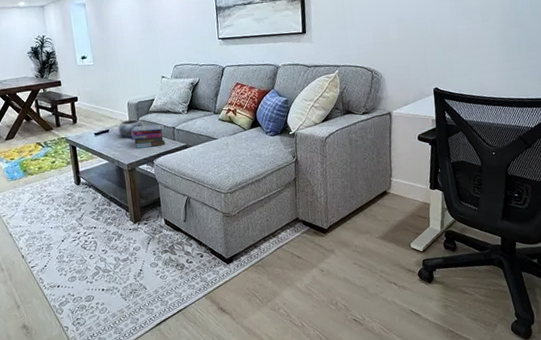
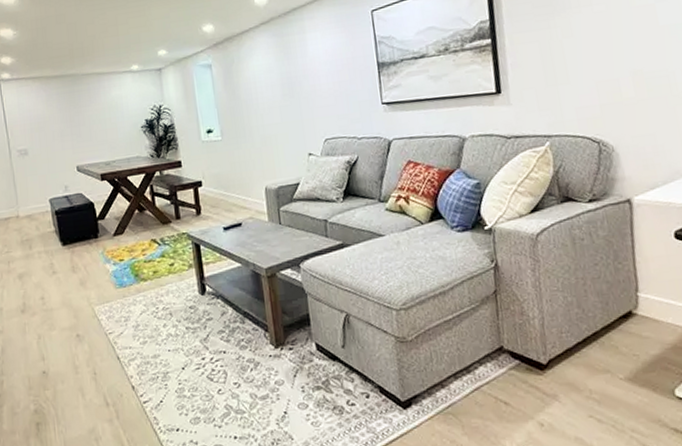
decorative bowl: present [118,119,142,139] -> none [253,209,285,235]
books: present [130,124,165,149] -> none [269,215,315,248]

